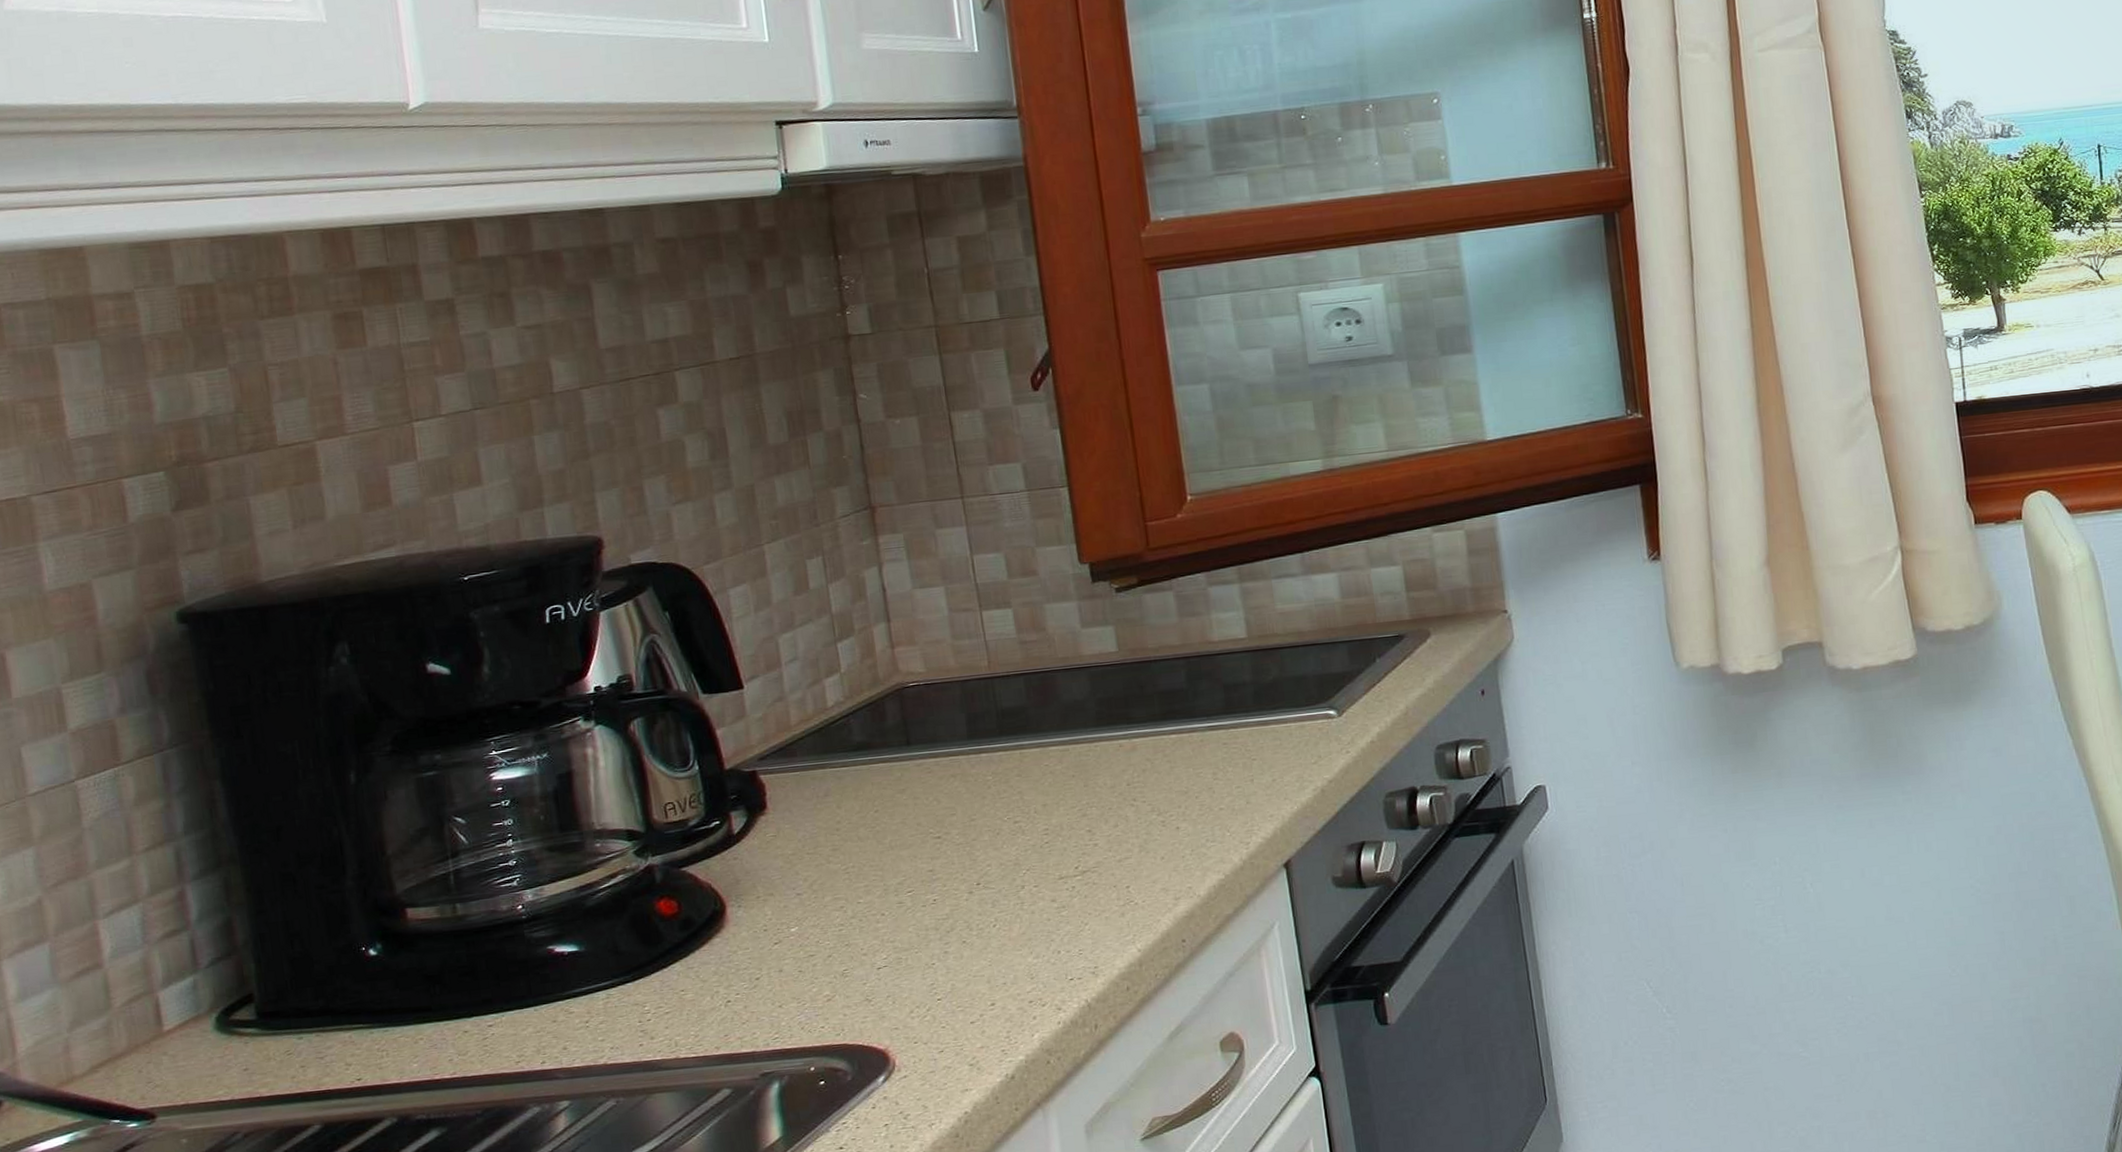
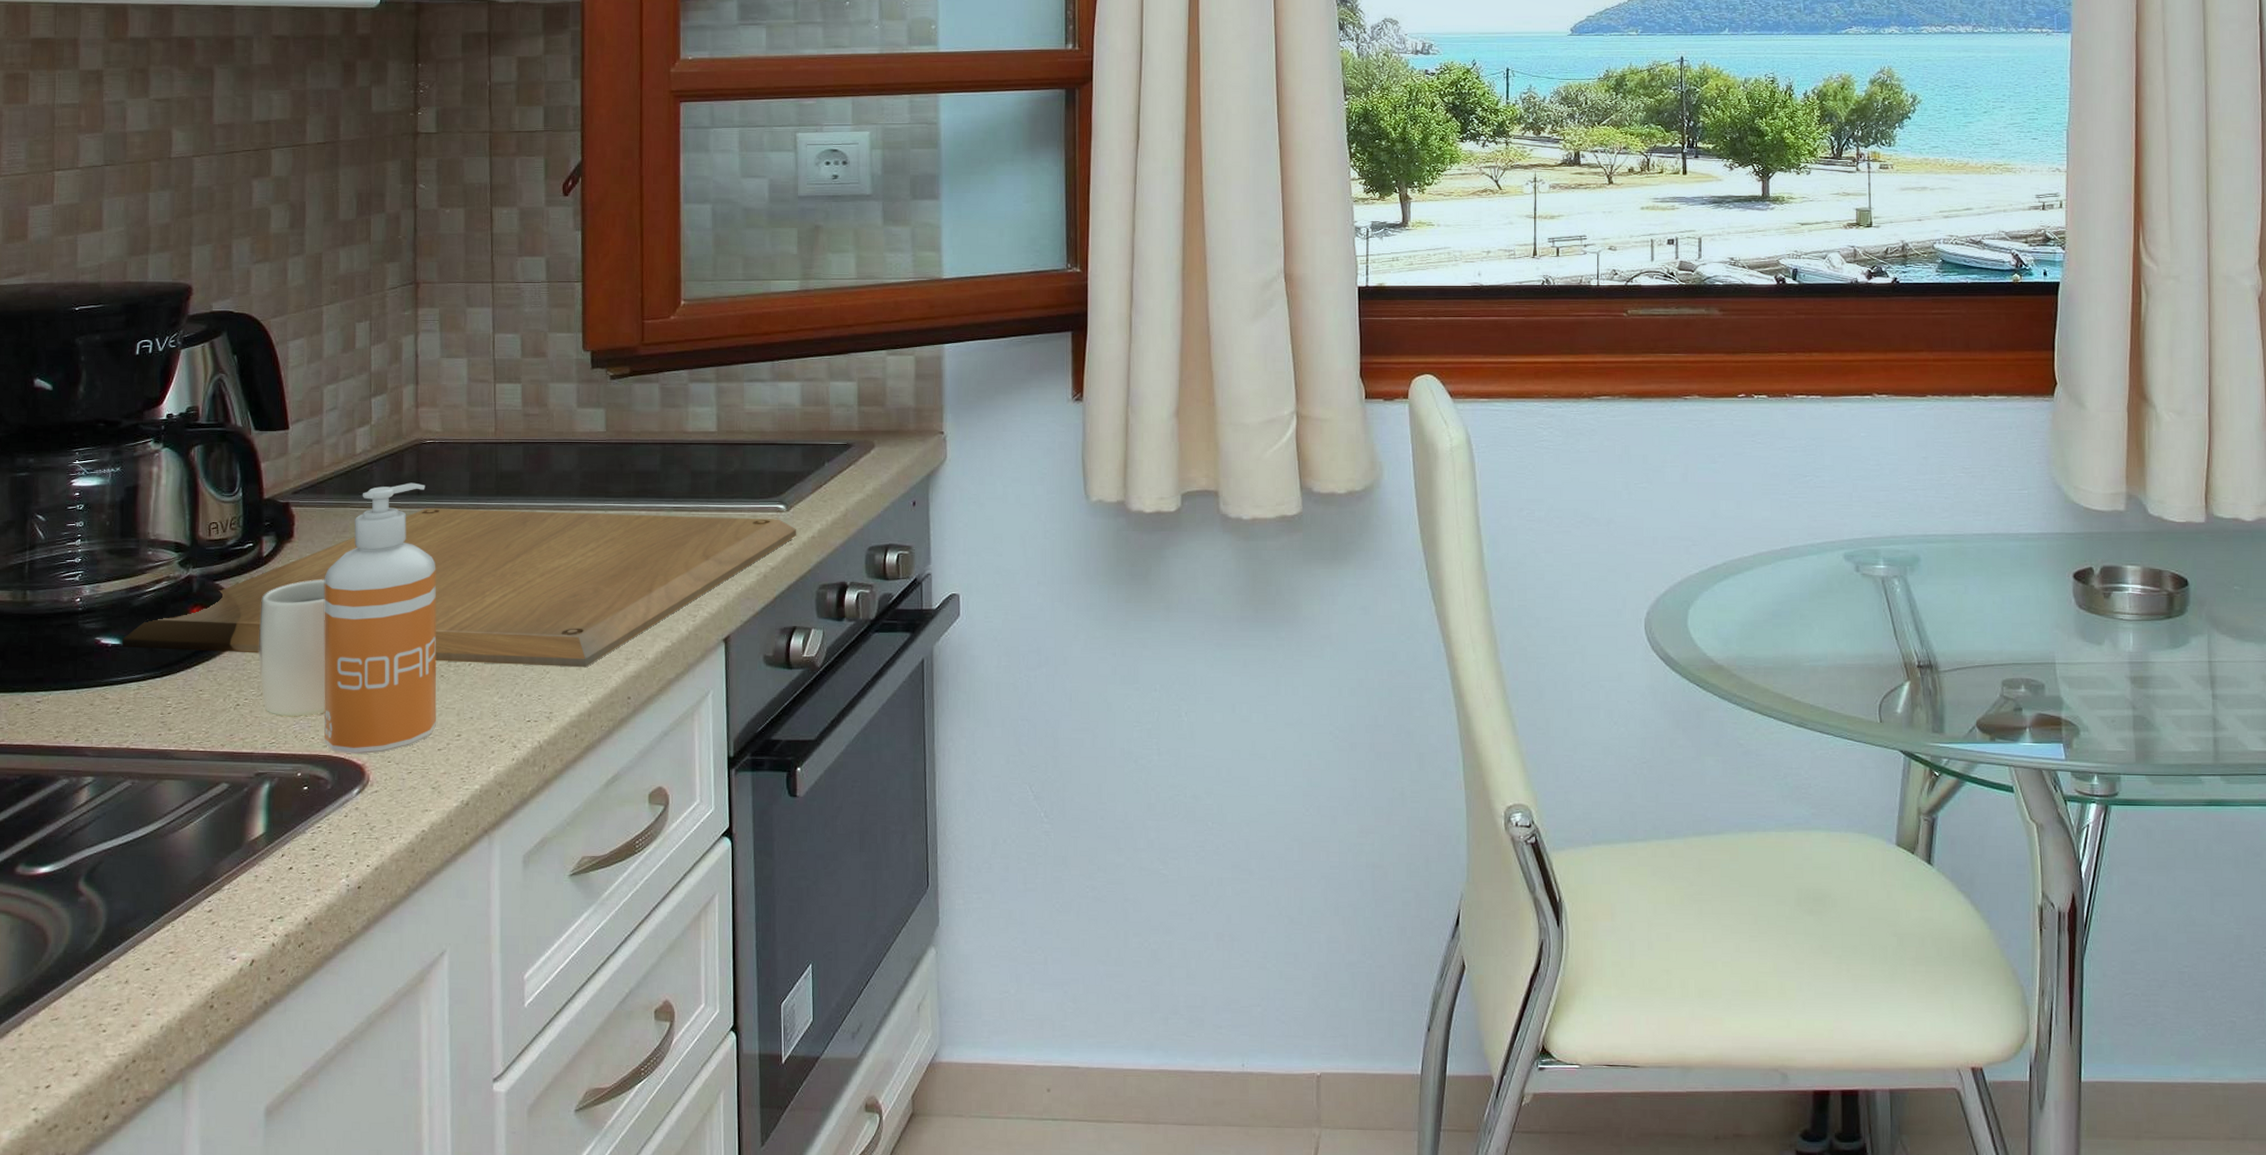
chopping board: none [579,726,1354,954] -> present [122,508,797,668]
mug: none [739,851,832,1008] -> present [258,579,326,716]
soap dispenser: none [810,732,965,1040] -> present [323,482,437,755]

